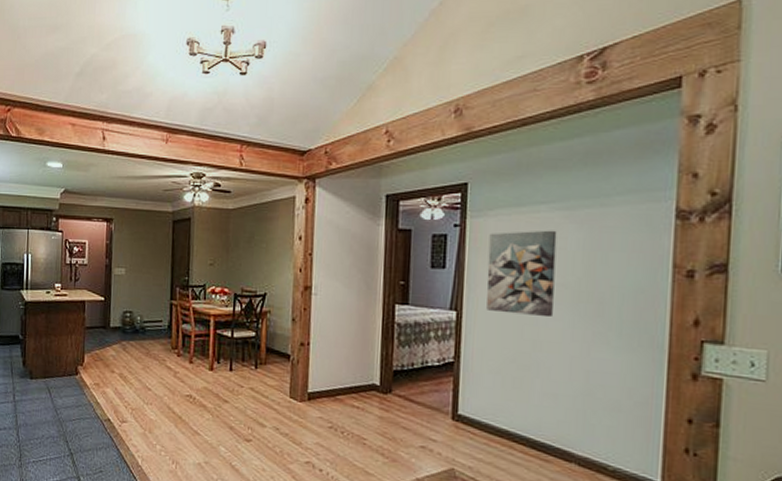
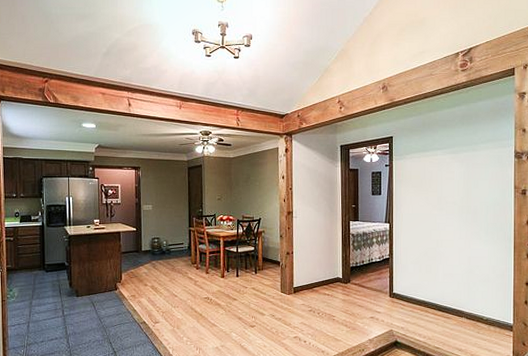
wall art: present [486,230,557,318] -> none [407,167,448,224]

